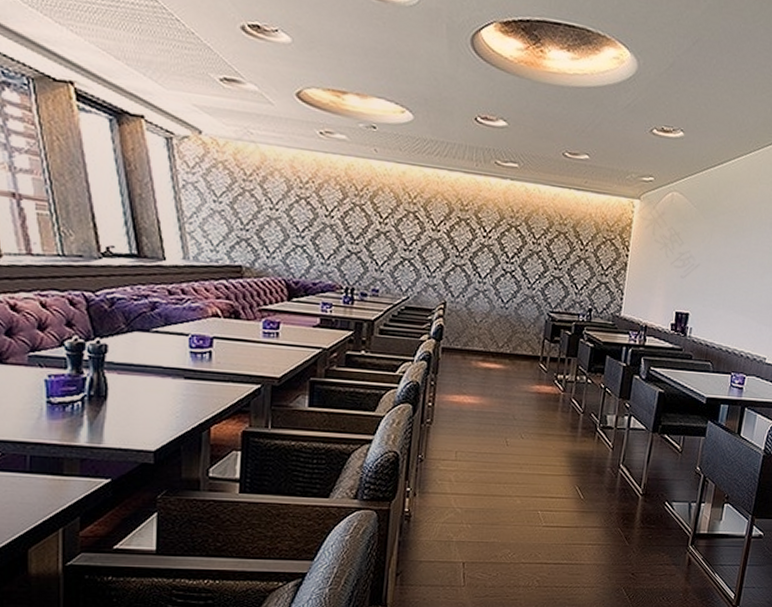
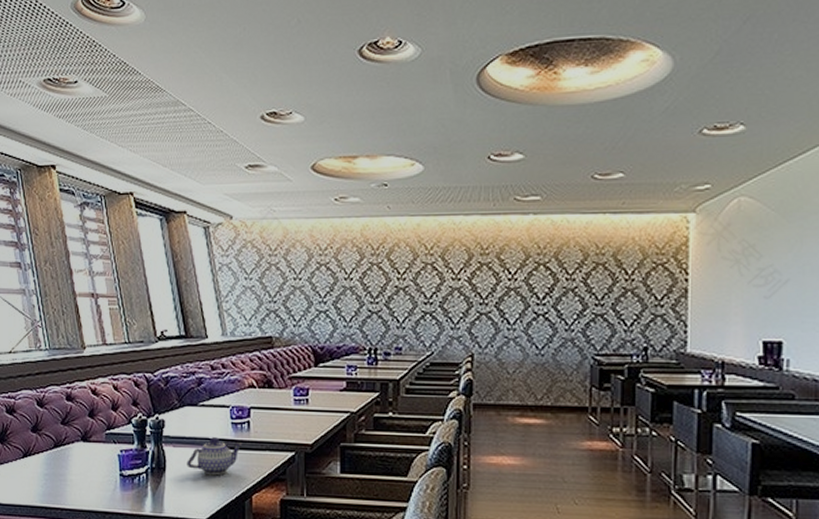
teapot: none [134,366,202,406] -> present [187,437,243,476]

